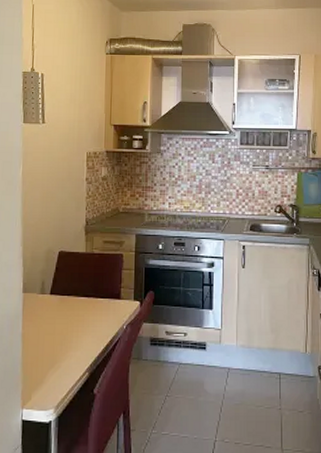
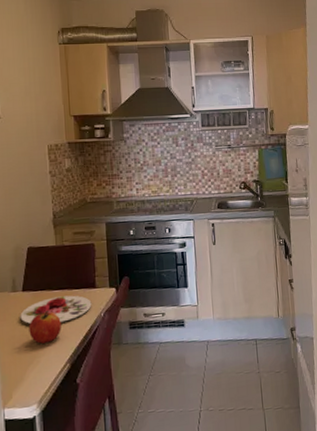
plate: none [45,304,115,330] -> present [20,295,92,324]
apple: none [53,317,84,349] -> present [29,311,62,344]

